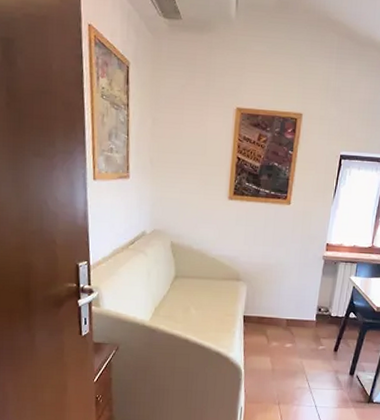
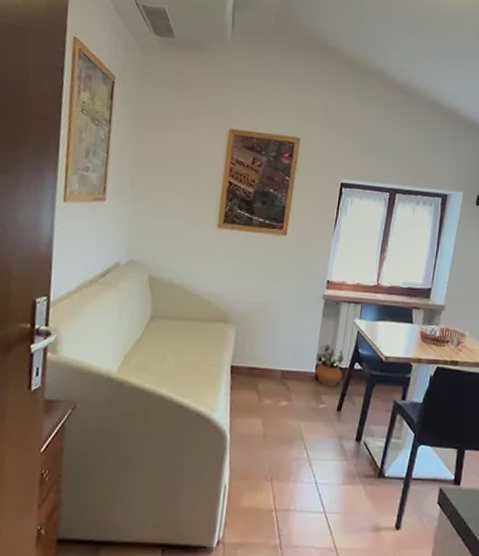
potted plant: none [315,297,340,332] -> present [315,344,344,387]

